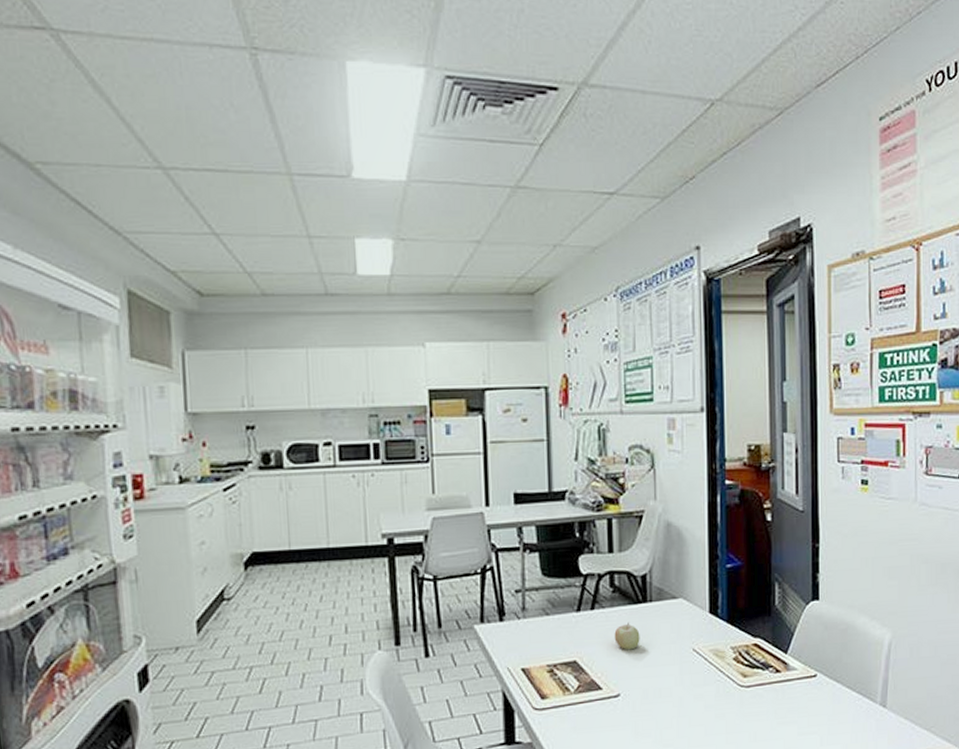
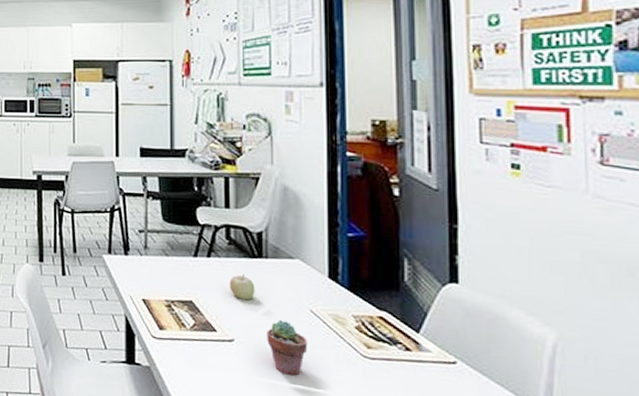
potted succulent: none [652,664,691,720] -> present [267,320,308,376]

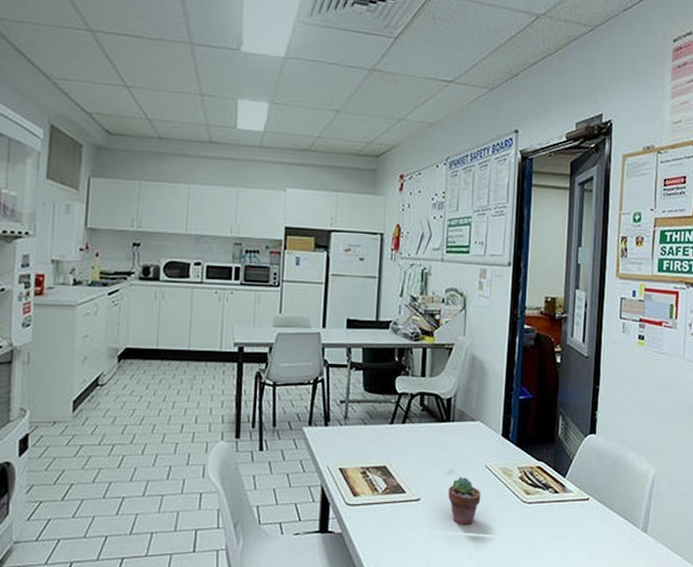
fruit: present [229,274,255,301] -> none [420,437,442,462]

